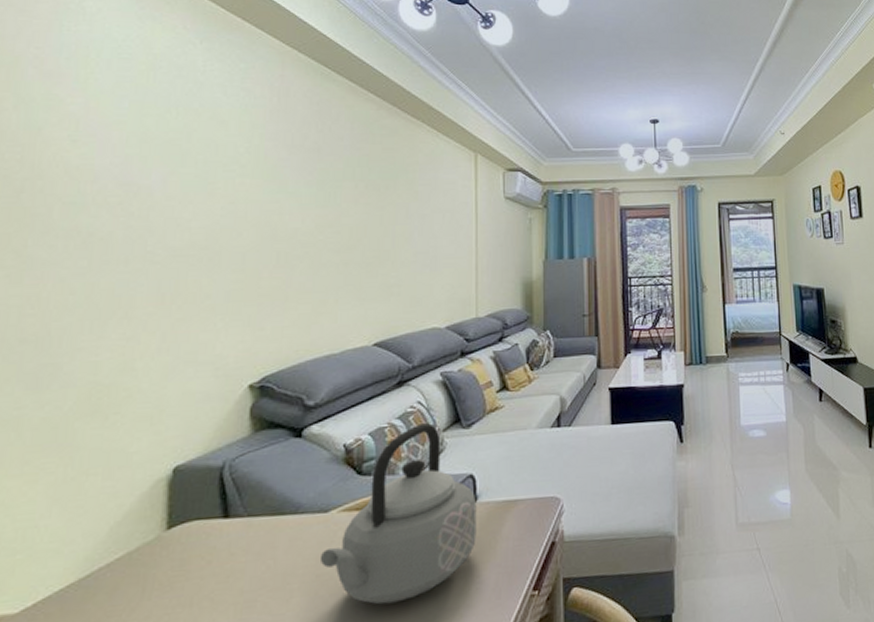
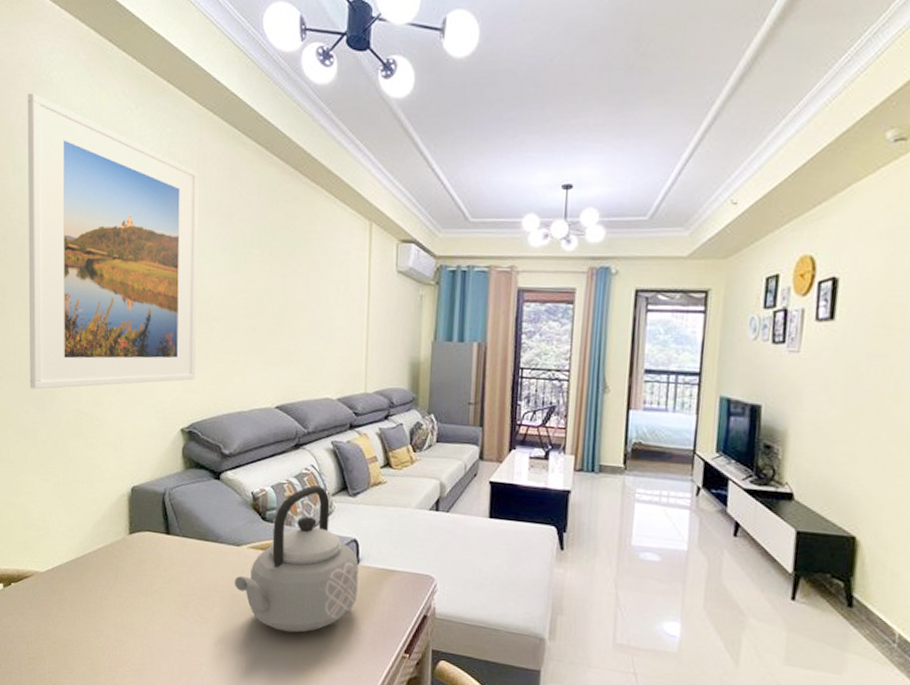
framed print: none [15,22,280,364] -> present [27,94,199,390]

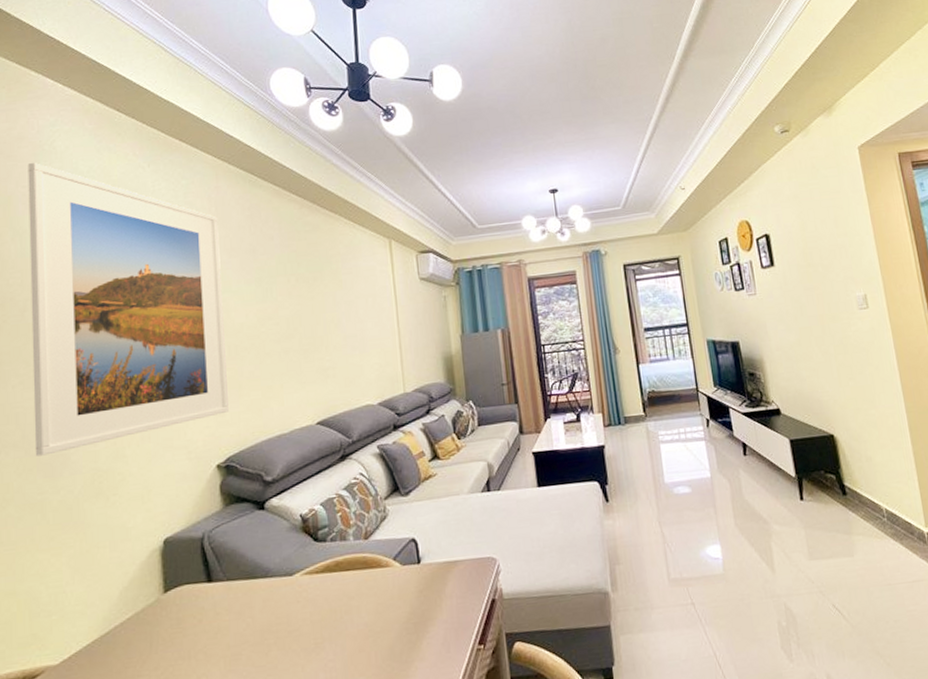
teapot: present [234,485,359,633] -> none [289,492,423,658]

